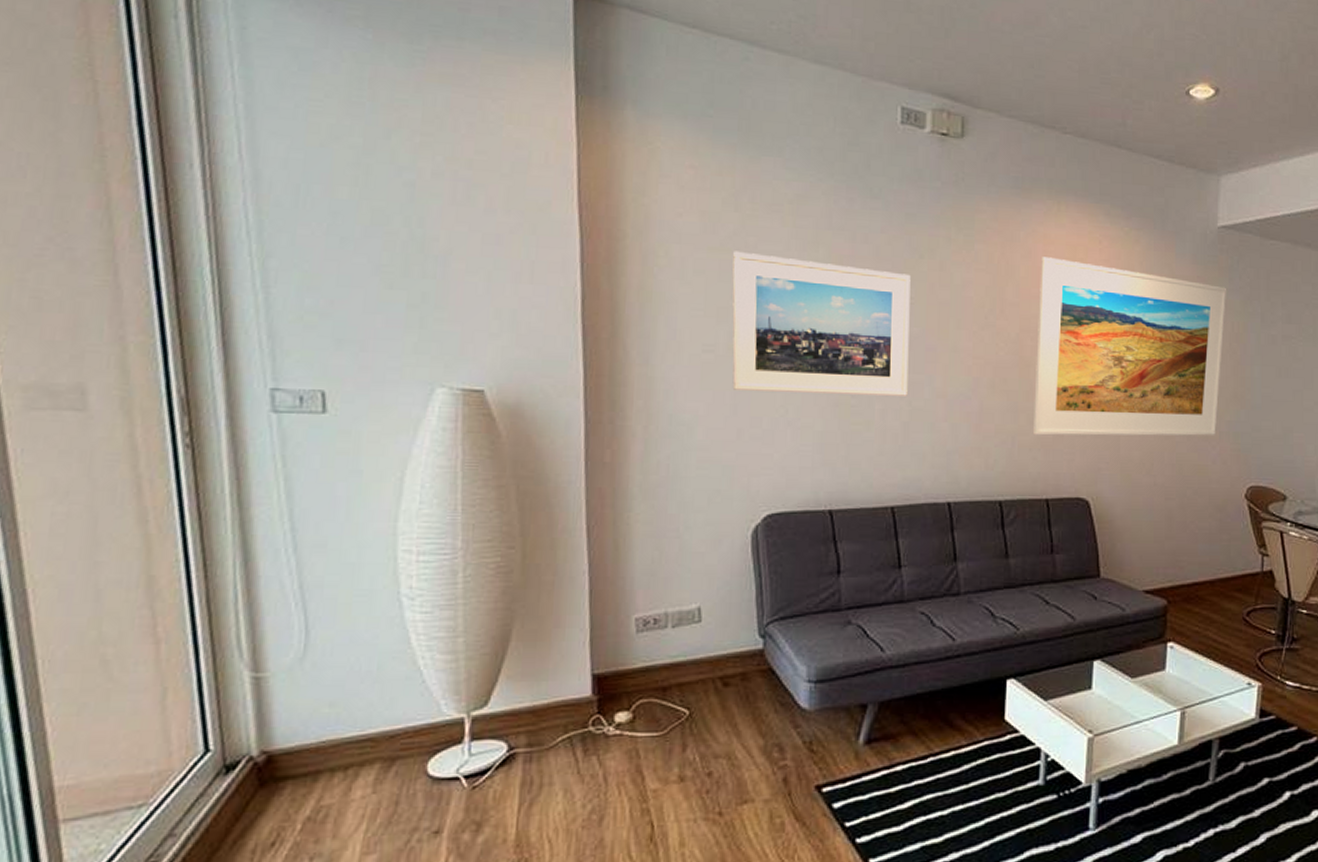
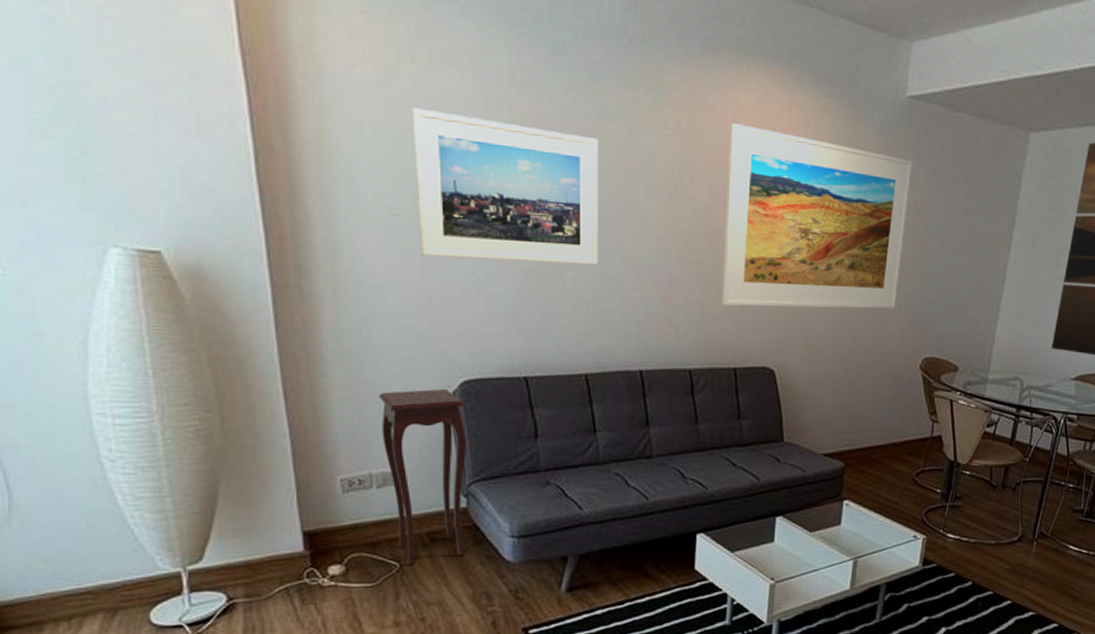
side table: none [681,522,767,713] -> present [379,388,467,566]

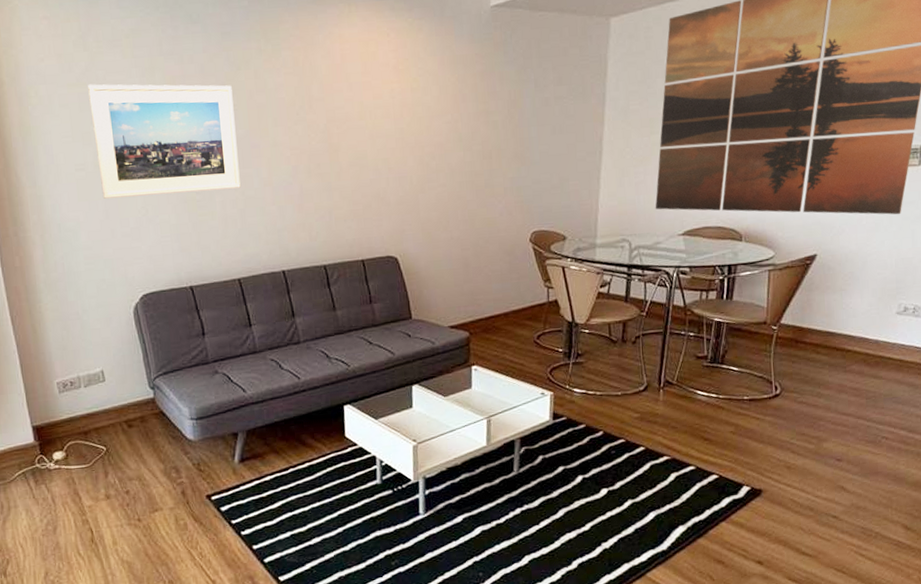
side table: present [379,388,467,566] -> none [80,302,156,449]
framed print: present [722,123,913,309] -> none [339,54,503,208]

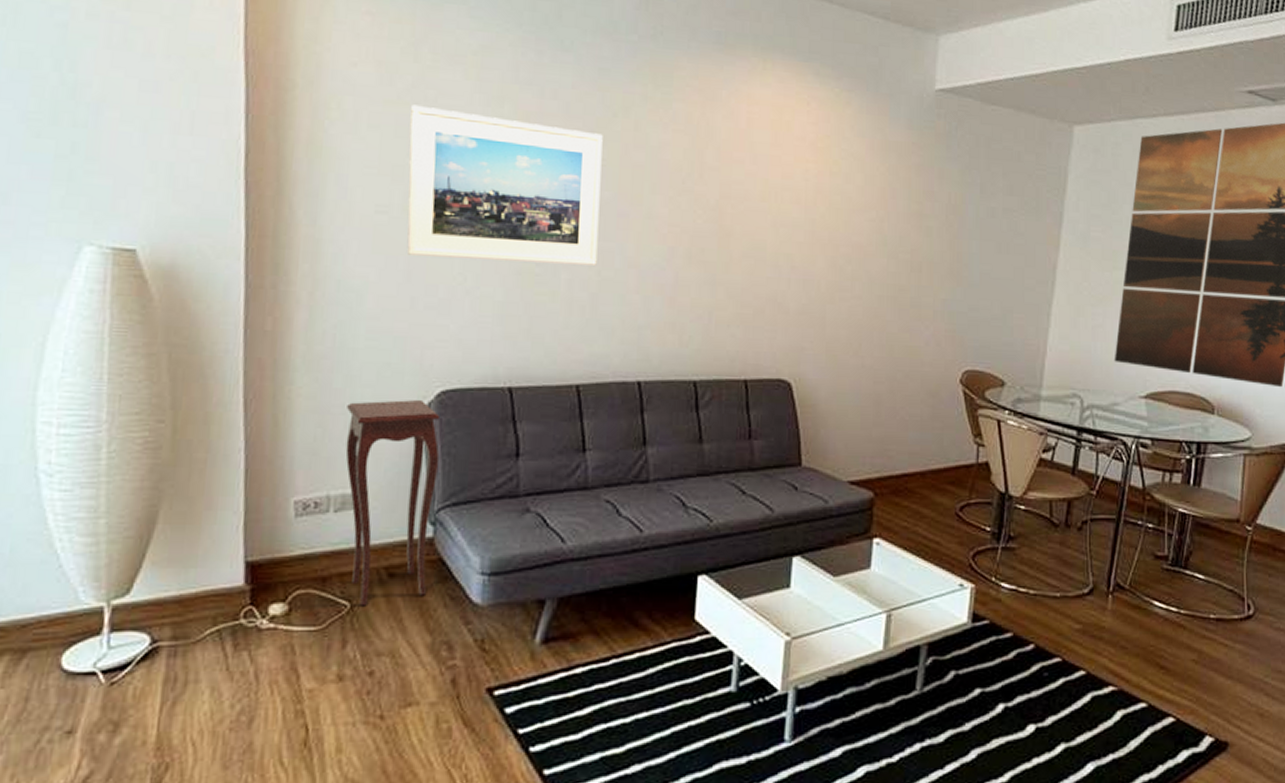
side table: none [80,302,156,449] -> present [345,399,441,606]

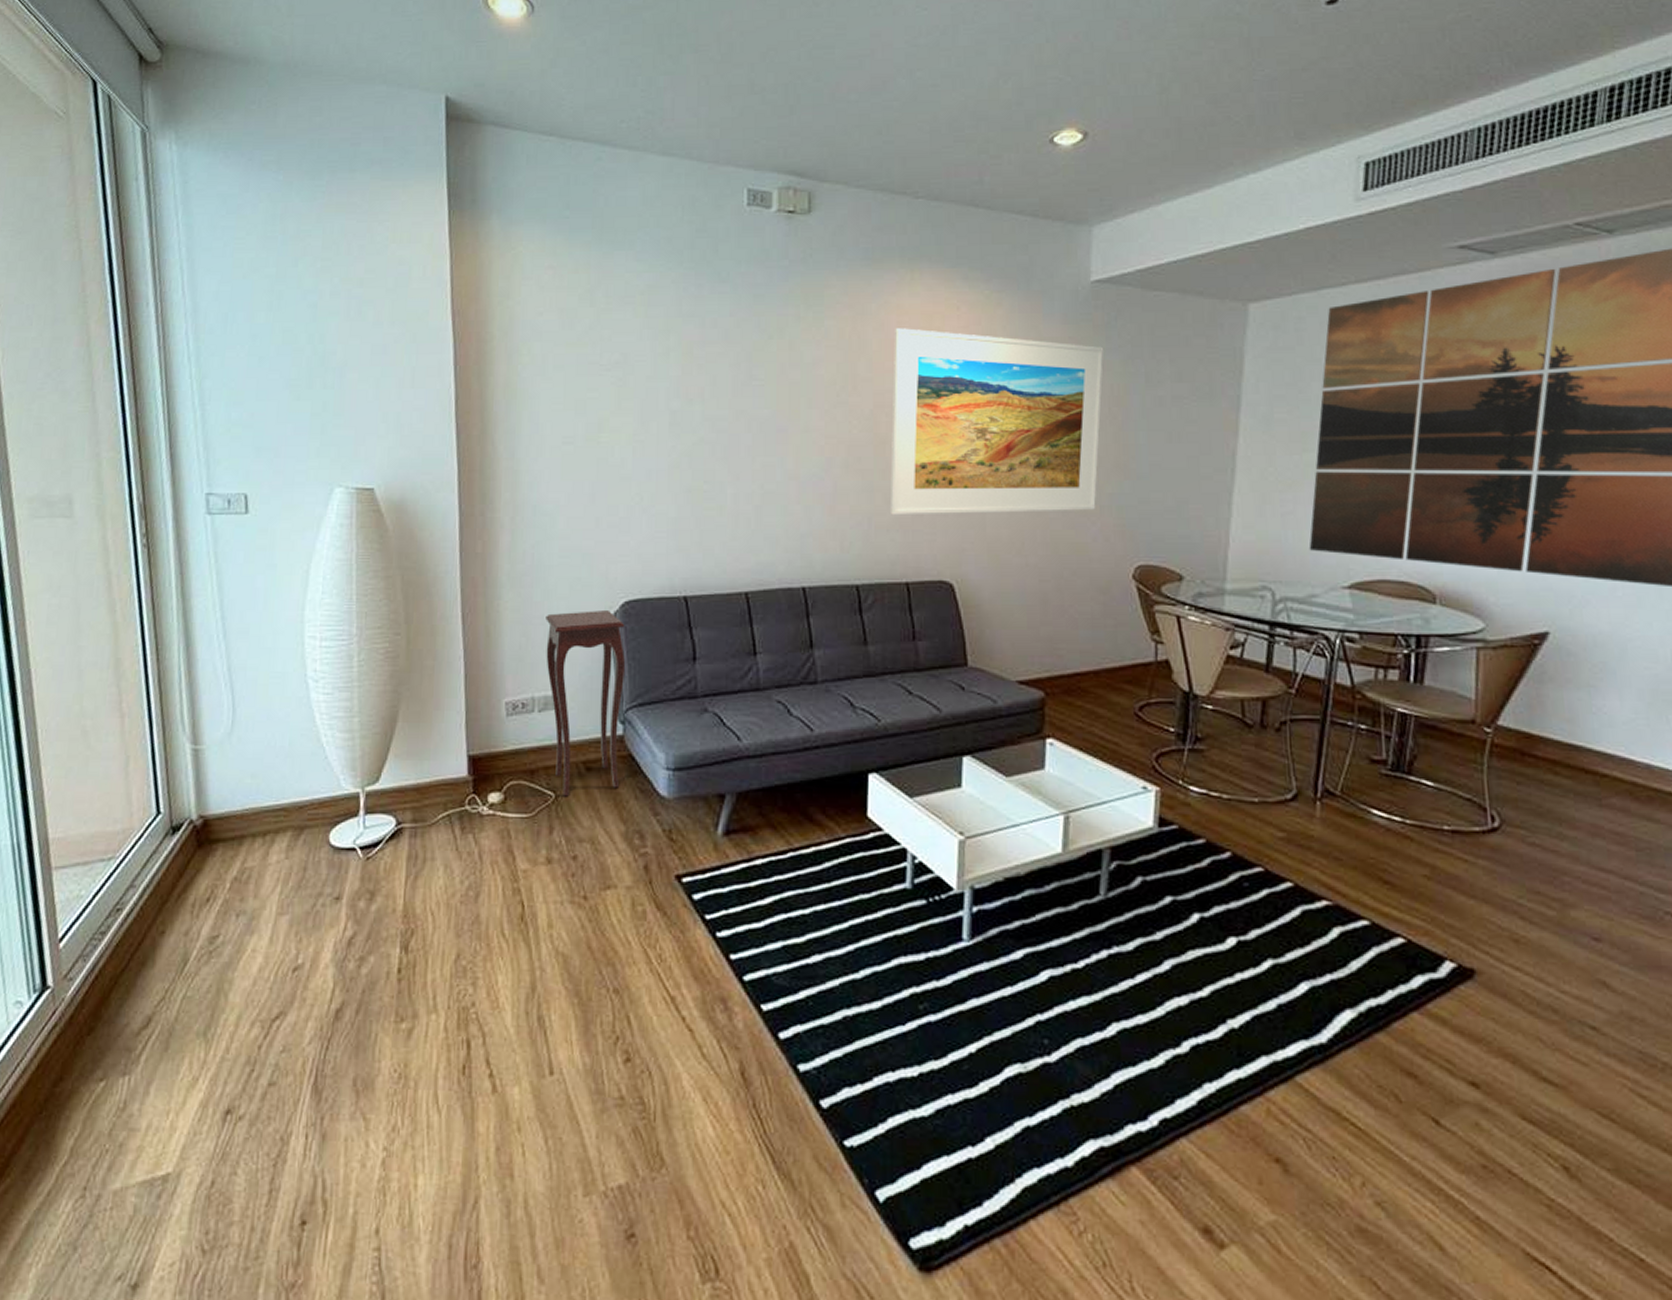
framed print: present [406,104,603,265] -> none [589,344,760,480]
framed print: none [732,118,945,315] -> present [891,328,1104,516]

